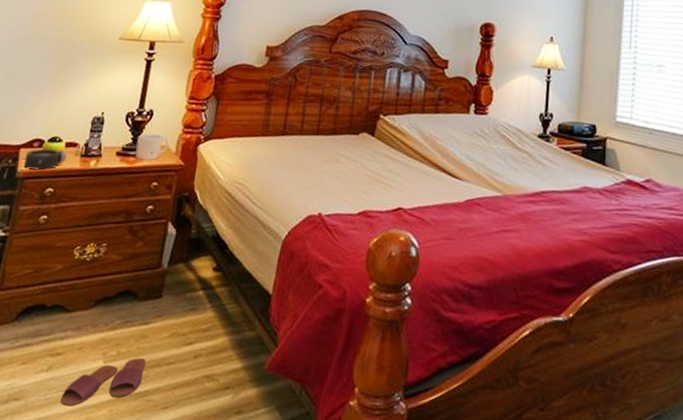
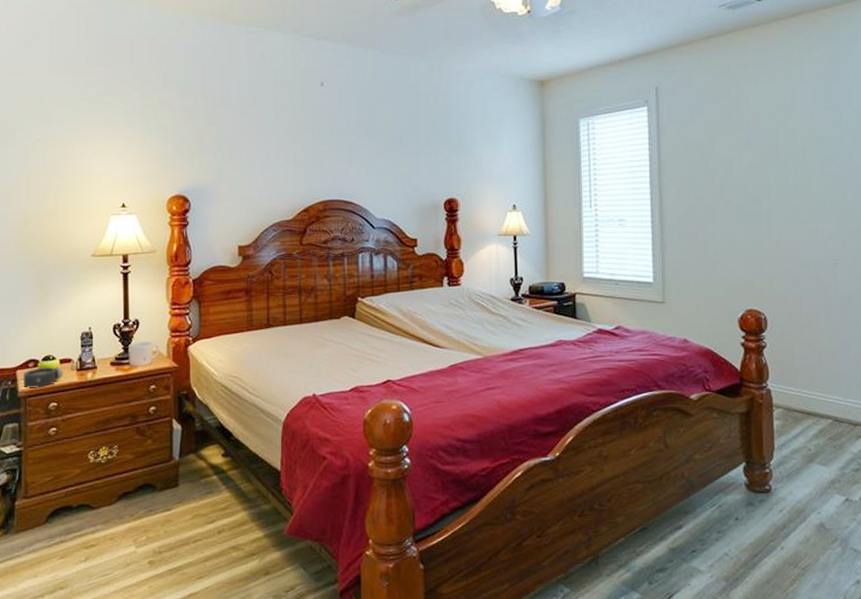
slippers: present [60,357,146,406] -> none [103,539,174,588]

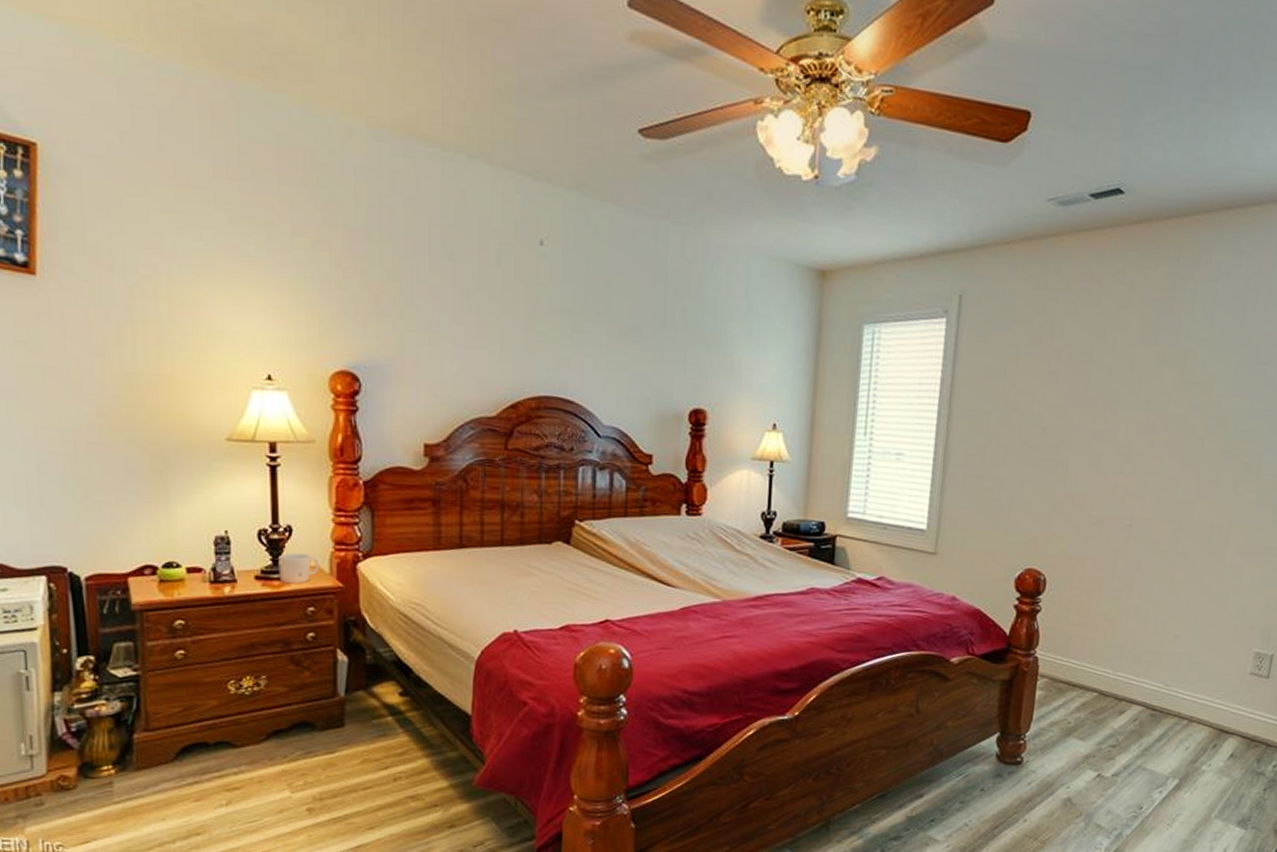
alarm clock: present [17,367,64,388] -> none [129,576,193,601]

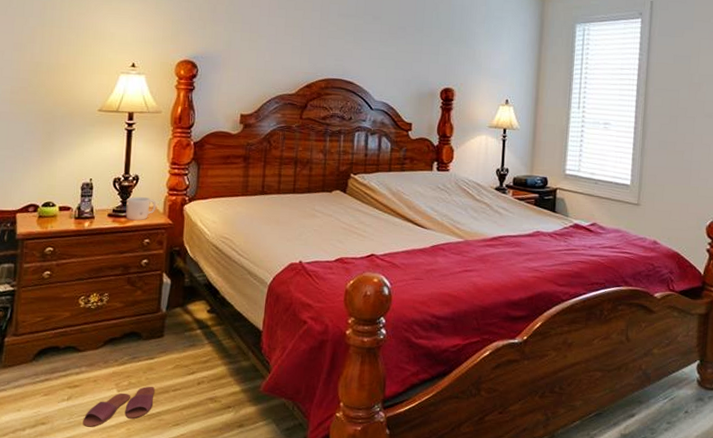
slippers: none [249,785,339,836] -> present [83,386,155,427]

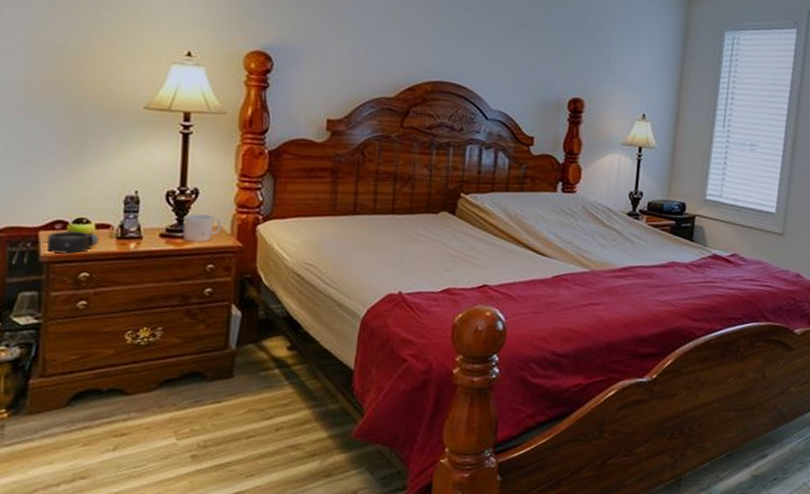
alarm clock: none [16,213,62,232] -> present [39,231,100,254]
slippers: present [83,386,155,427] -> none [133,433,223,481]

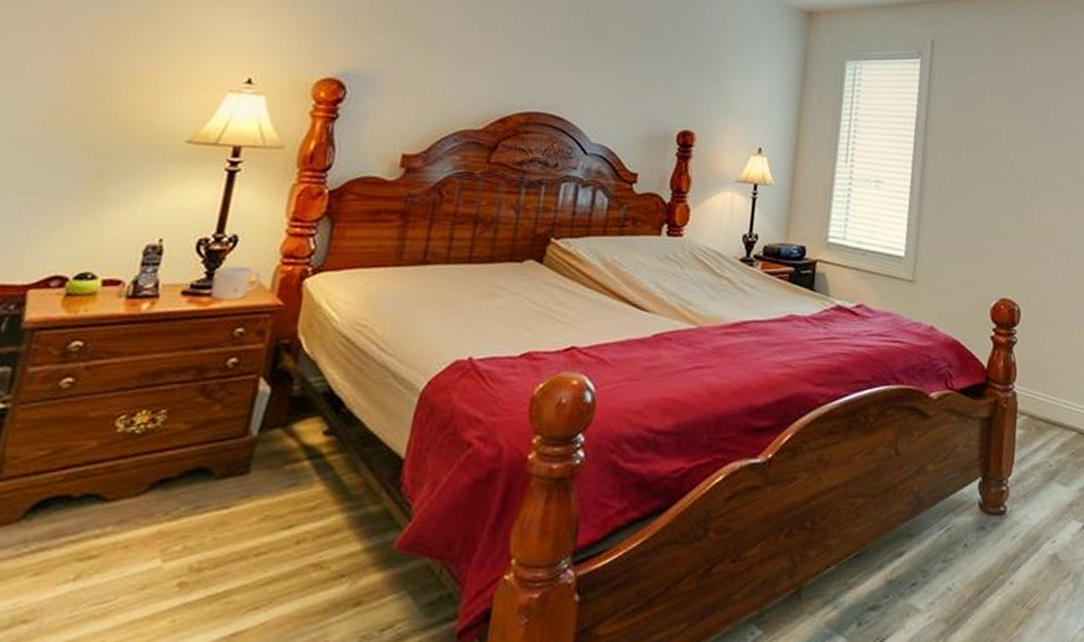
alarm clock: present [39,231,100,254] -> none [25,289,104,318]

